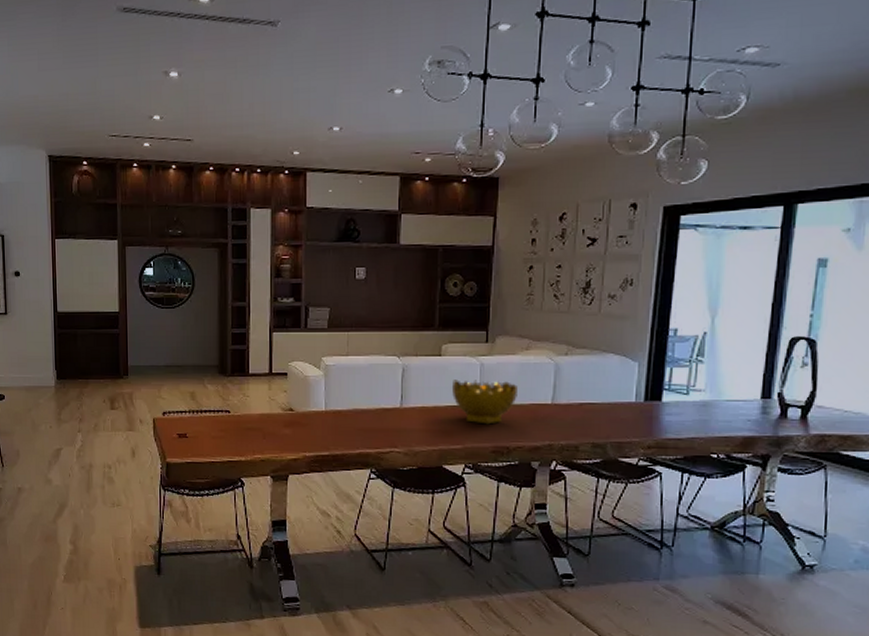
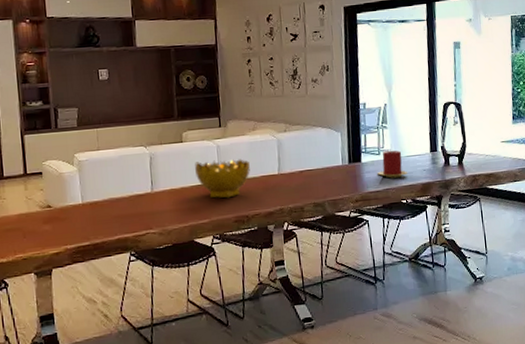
candle: none [682,390,725,426] -> present [377,150,408,178]

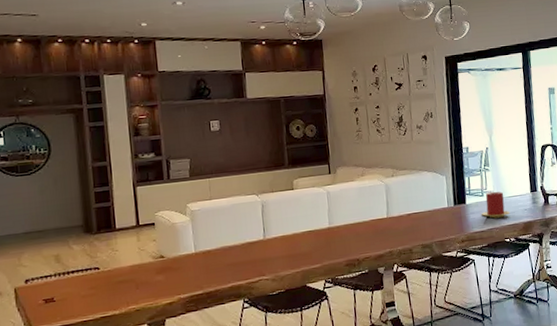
decorative bowl: present [195,159,250,199] -> none [306,204,360,243]

